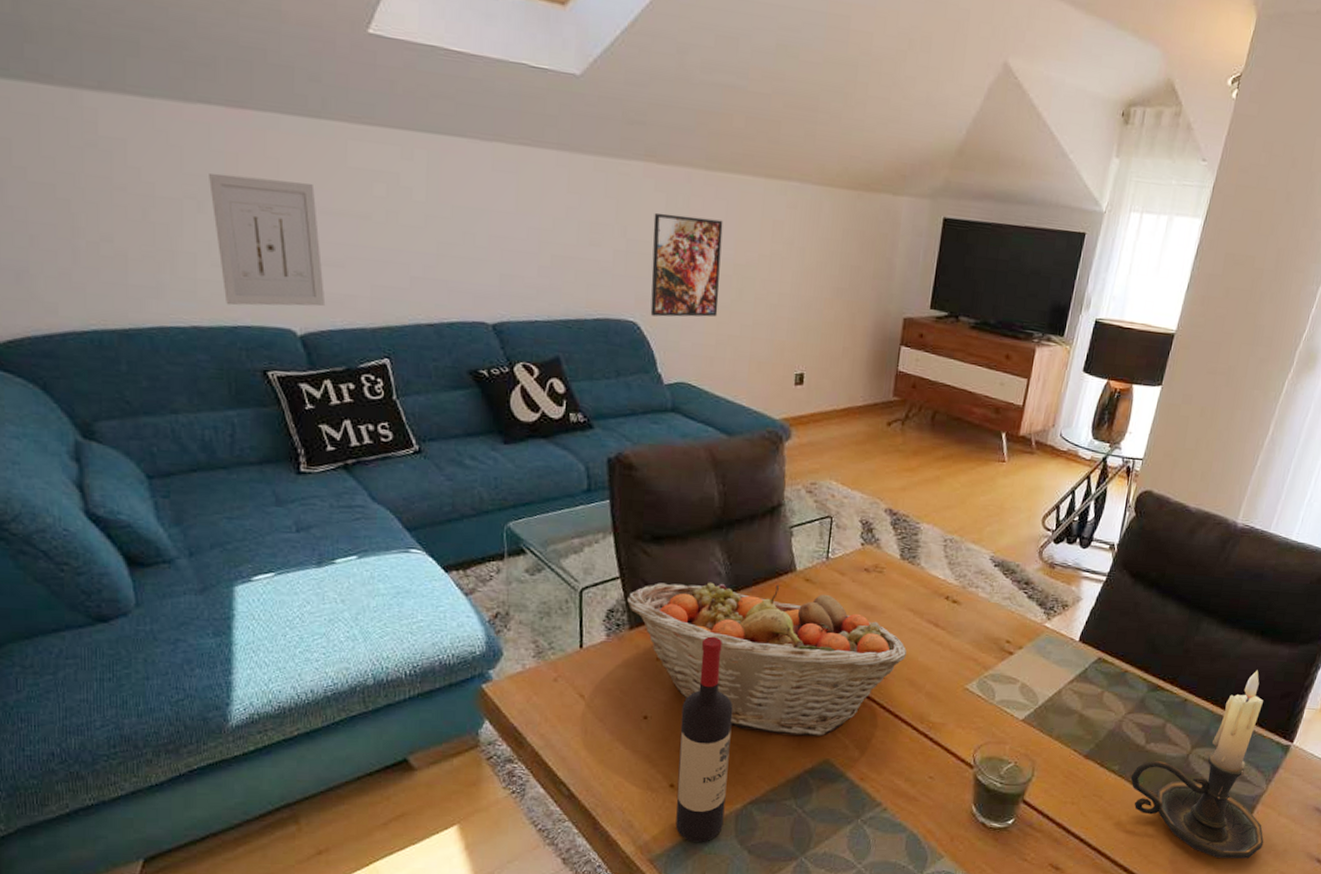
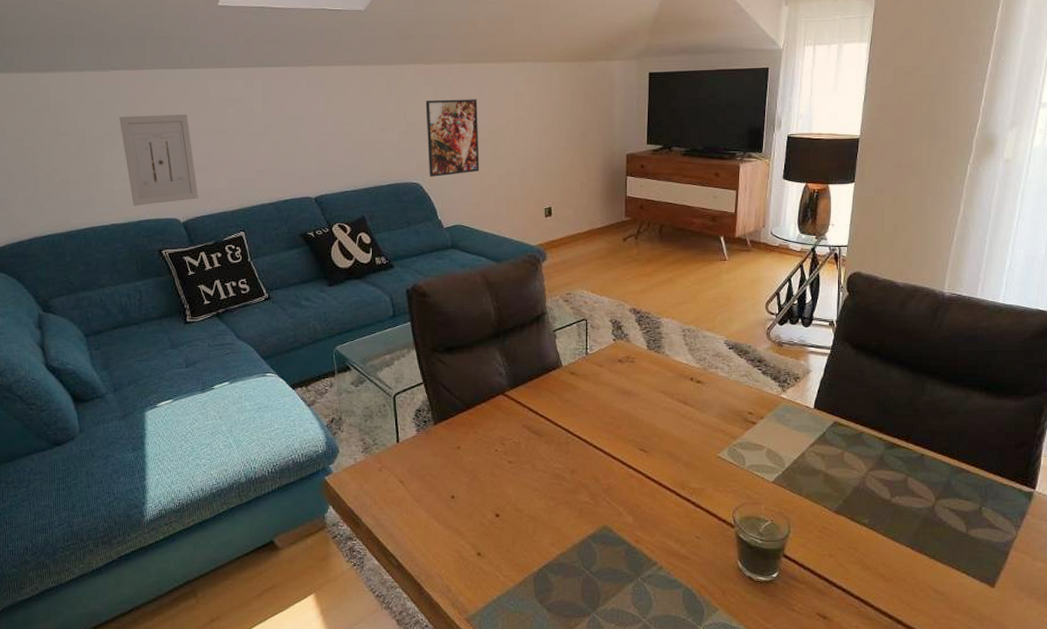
fruit basket: present [627,582,907,736] -> none [430,379,663,506]
wine bottle: present [675,636,733,842] -> none [481,426,524,602]
candle holder: present [1130,670,1264,859] -> none [881,423,1024,604]

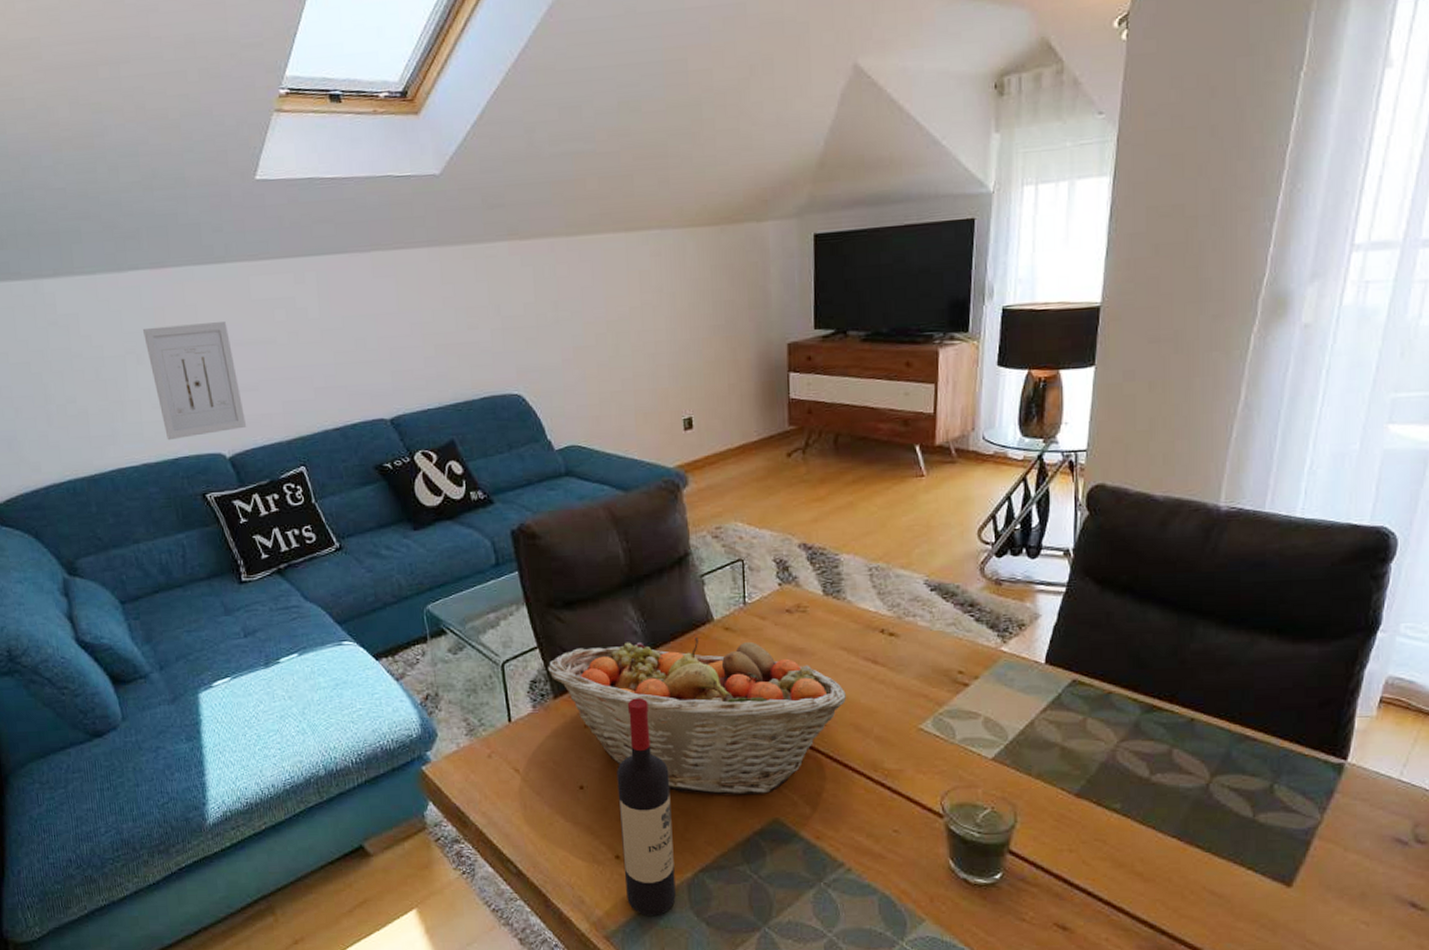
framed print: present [425,99,480,177] -> none [524,281,597,386]
fruit basket: none [430,379,663,506] -> present [548,638,847,795]
wine bottle: none [481,426,524,602] -> present [616,697,676,916]

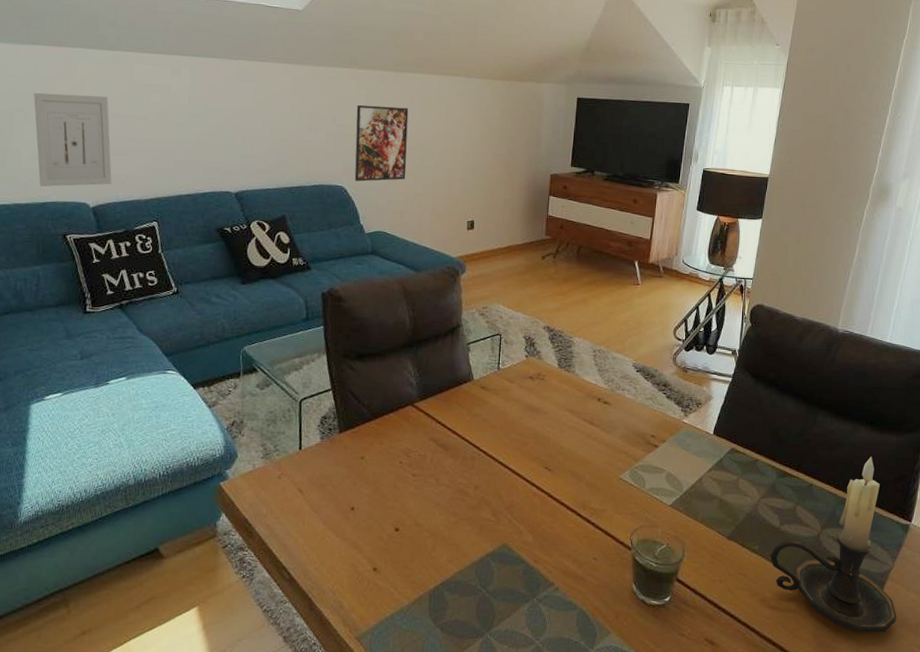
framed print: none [524,281,597,386] -> present [354,104,409,182]
fruit basket: present [548,638,847,795] -> none [337,391,569,523]
wine bottle: present [616,697,676,916] -> none [378,437,425,621]
candle holder: none [1138,676,1331,909] -> present [770,457,897,633]

